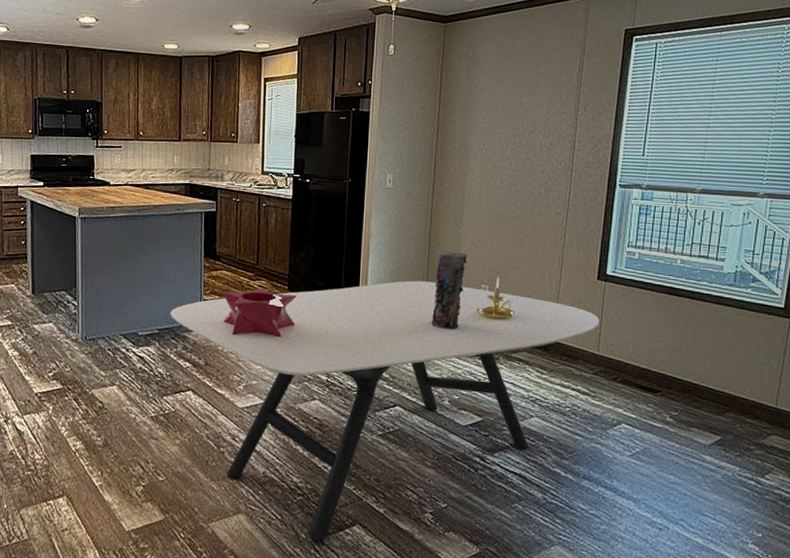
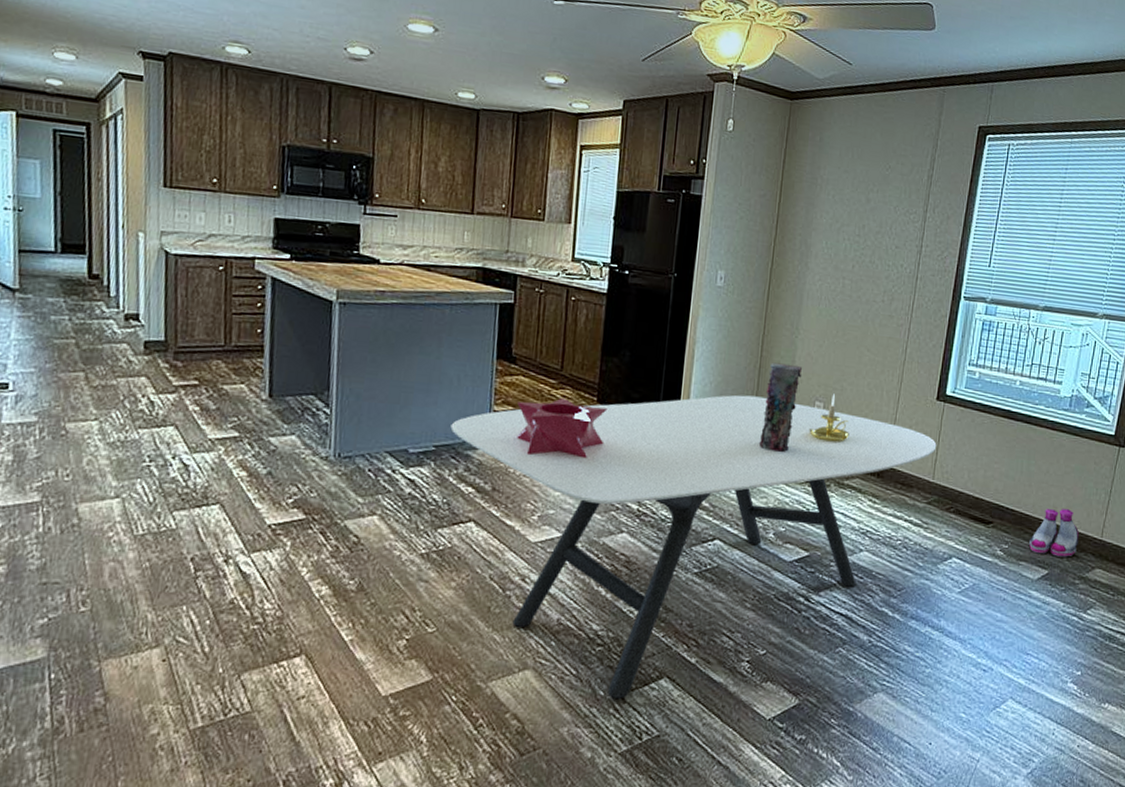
boots: none [700,378,751,424] -> present [1029,509,1079,557]

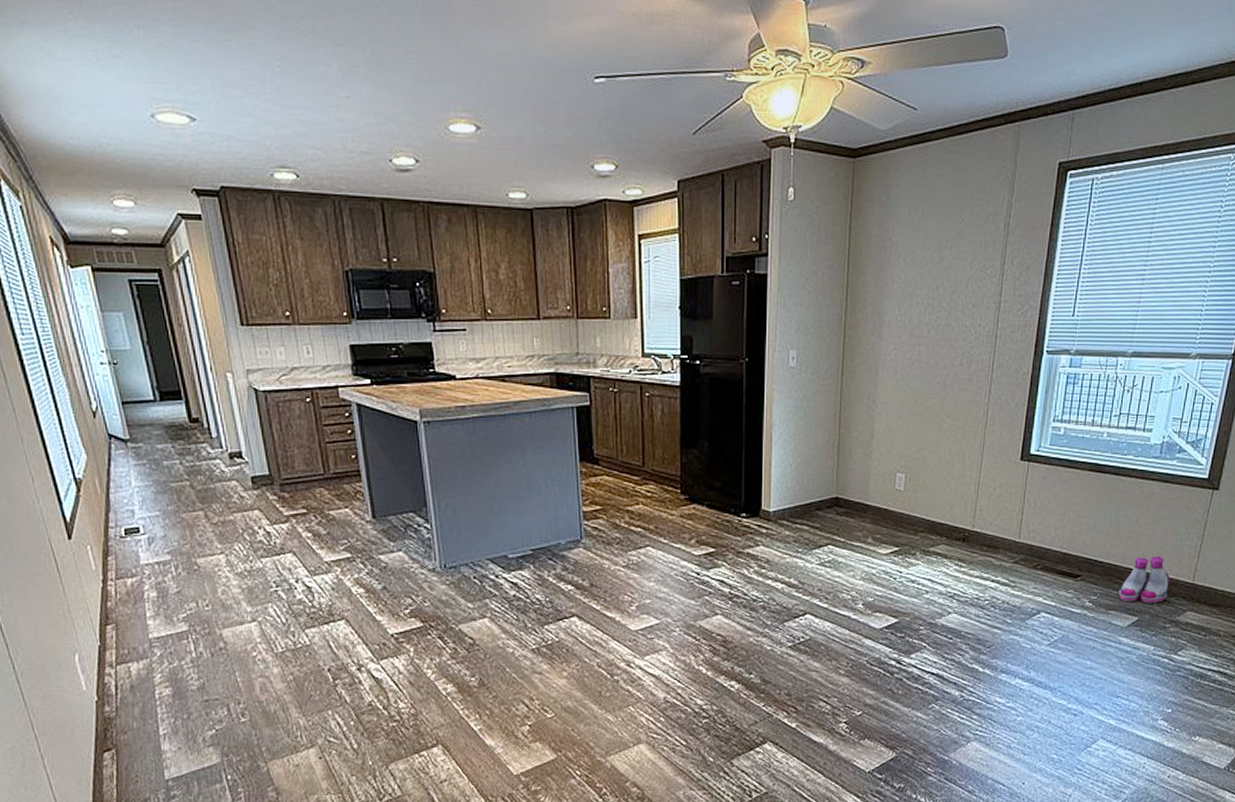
dining table: present [450,394,937,700] -> none [544,474,1022,764]
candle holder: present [515,398,608,459] -> none [605,494,692,551]
vase: present [759,362,803,452] -> none [842,438,882,526]
candle holder: present [809,394,849,442] -> none [892,464,933,511]

